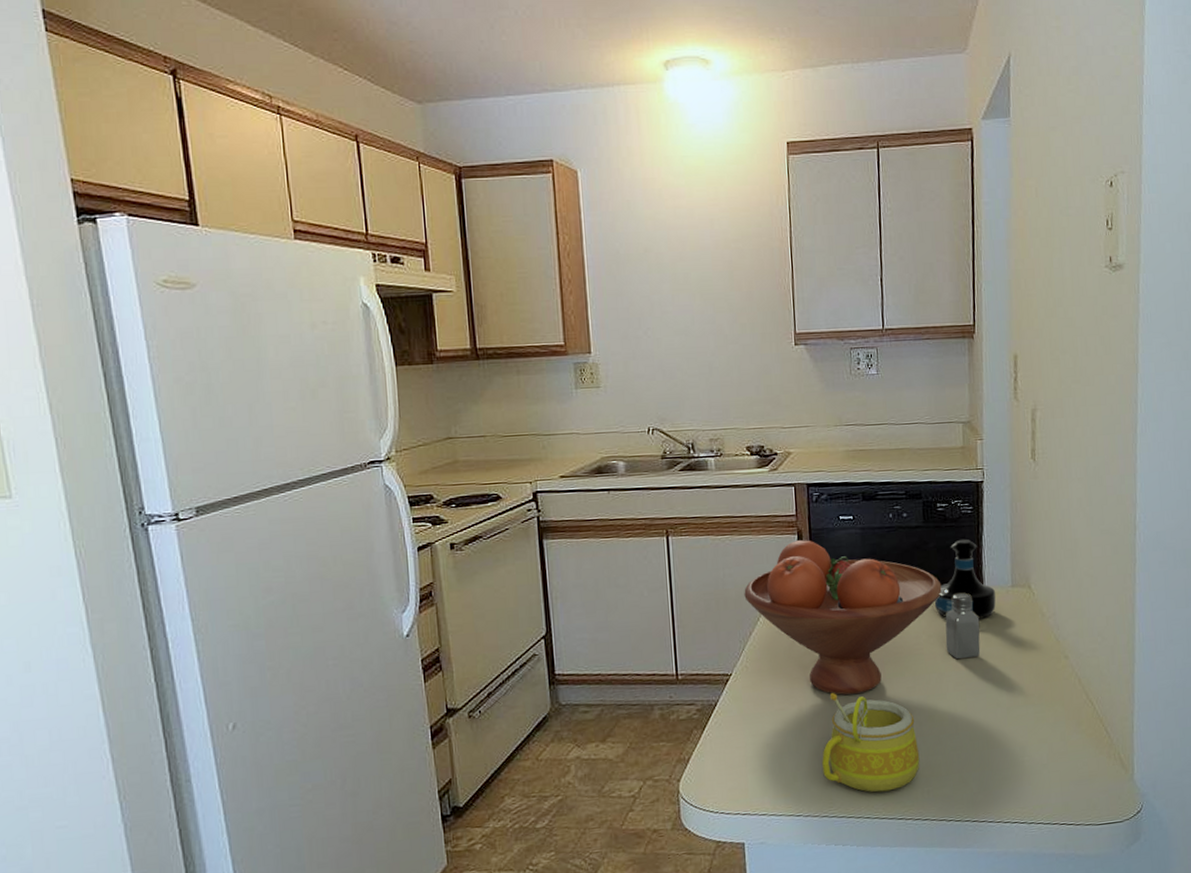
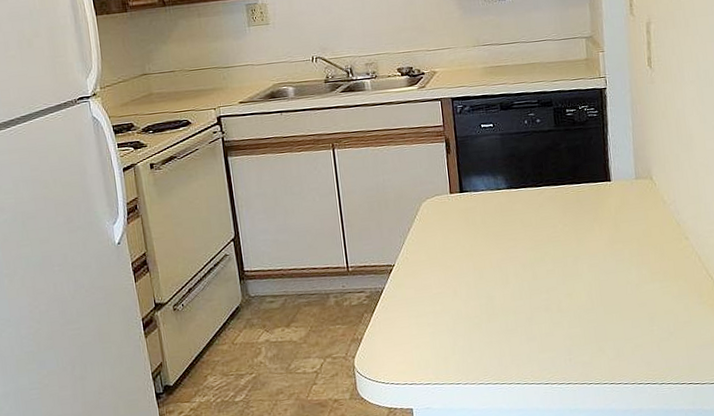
fruit bowl: present [744,540,942,695] -> none [401,146,574,279]
mug: present [822,693,920,793] -> none [476,277,562,362]
tequila bottle: present [934,539,996,619] -> none [567,139,622,208]
saltshaker: present [945,593,981,660] -> none [578,186,610,244]

